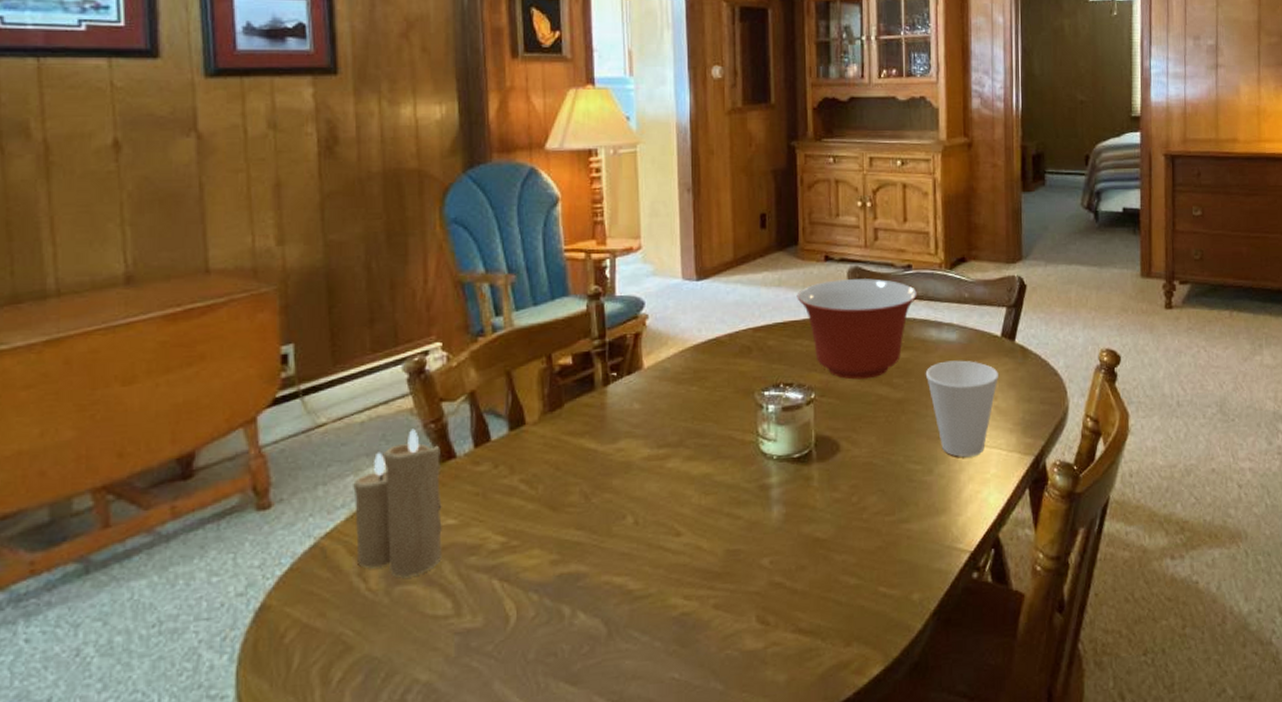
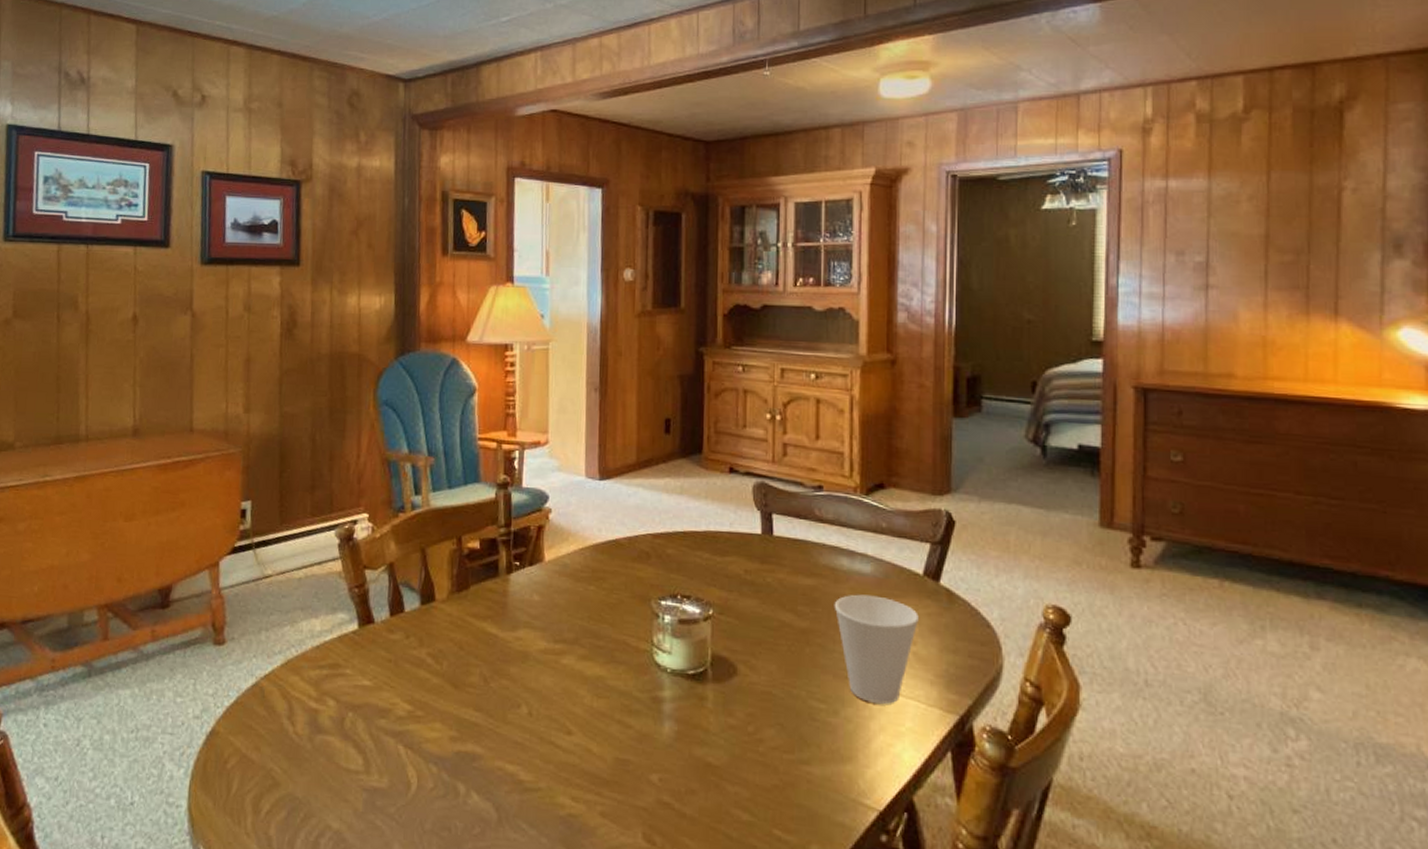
candle: present [353,429,442,578] -> none [288,590,362,729]
mixing bowl: present [797,278,918,380] -> none [698,493,829,602]

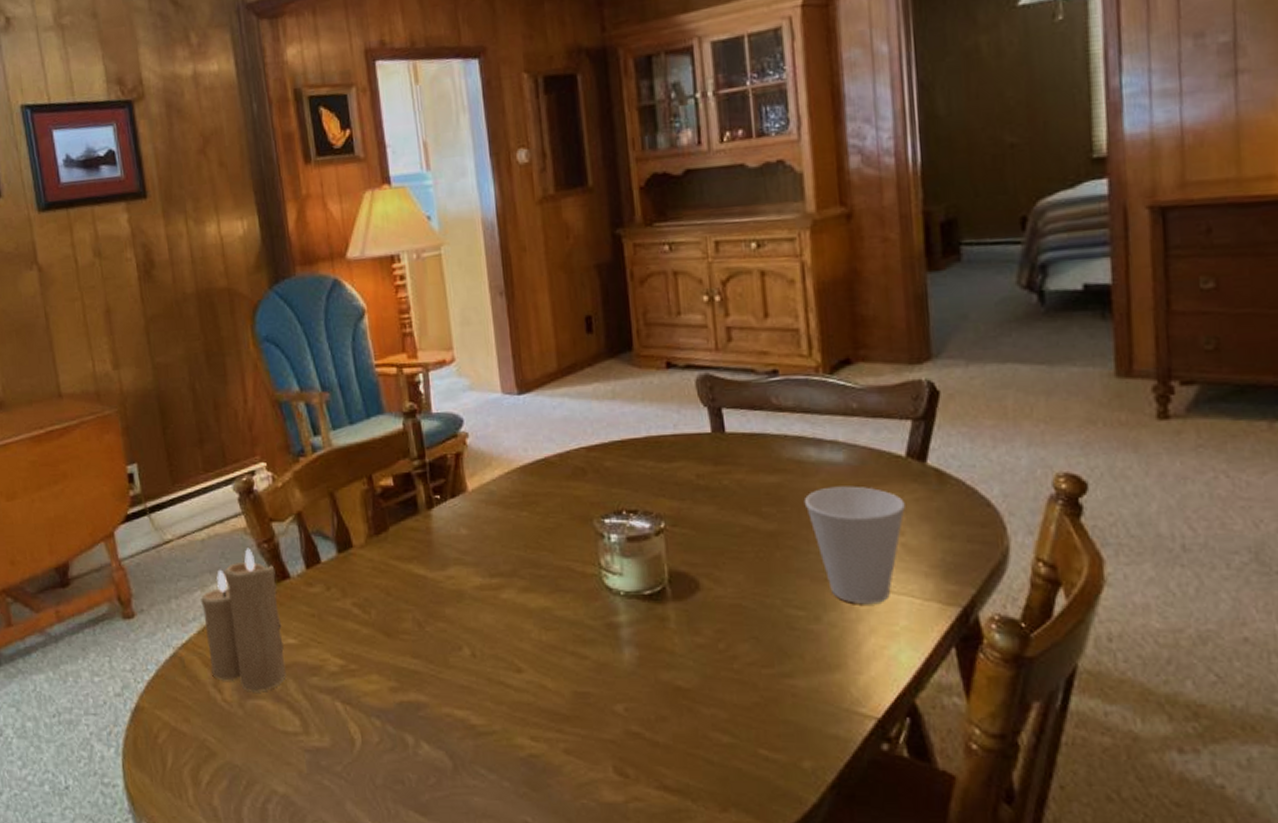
candle: none [288,590,362,729] -> present [201,548,286,692]

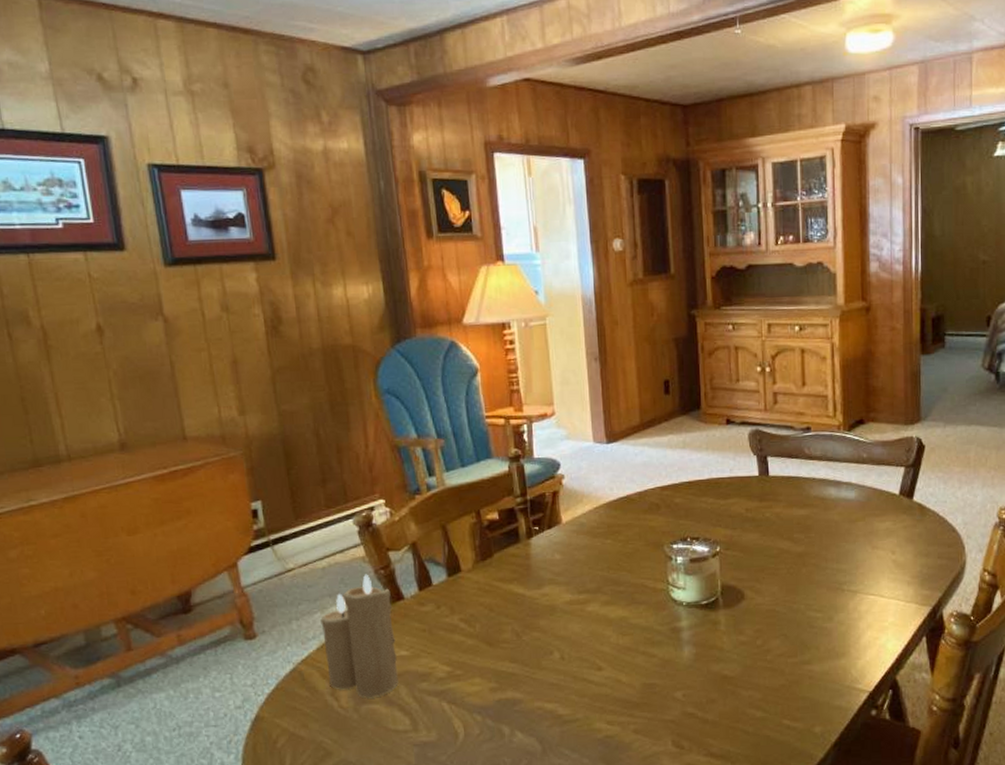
cup: present [804,486,907,604] -> none [825,517,898,606]

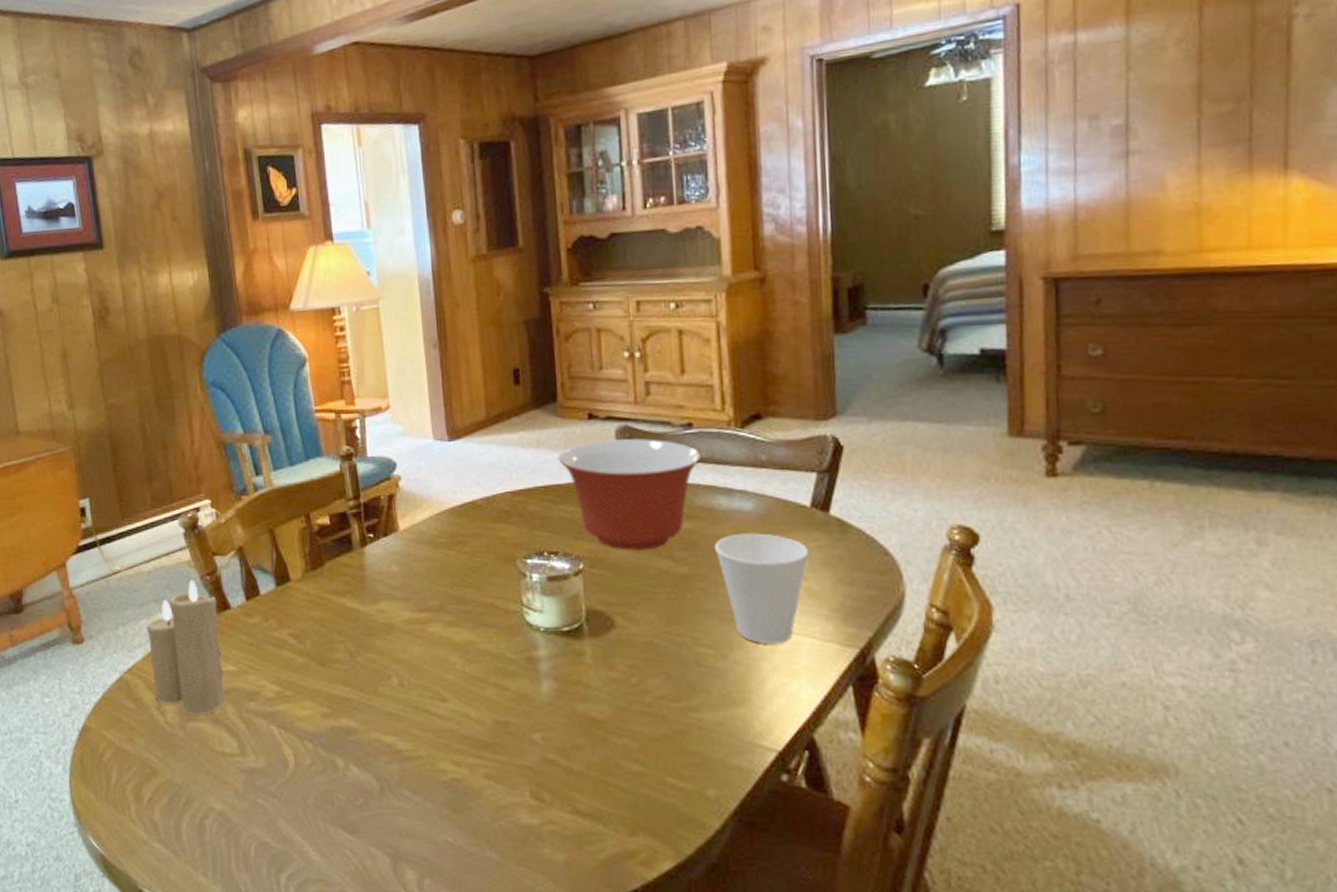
mixing bowl: none [700,440,817,535] -> present [558,438,702,551]
cup: none [825,517,898,606] -> present [714,533,810,643]

